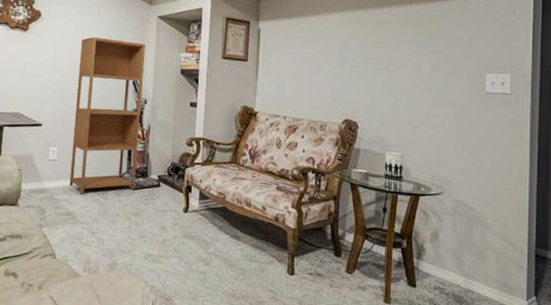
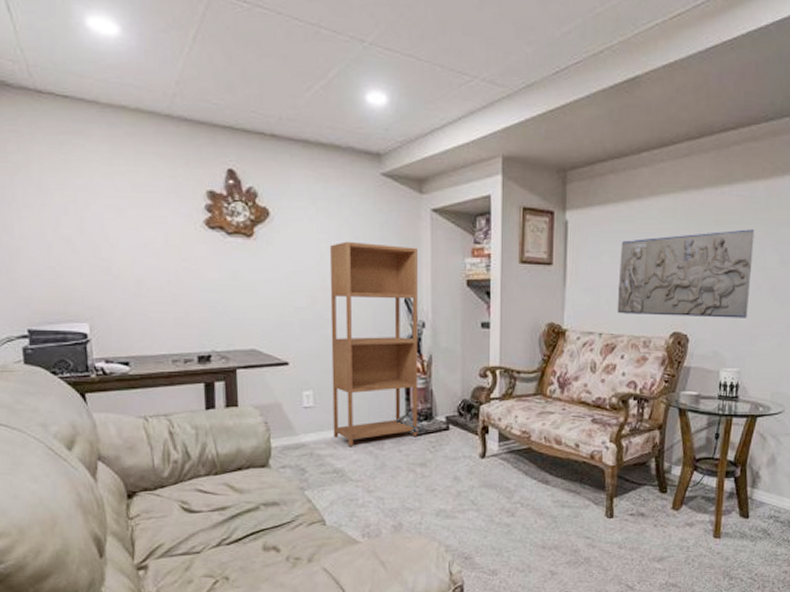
relief sculpture: none [298,41,411,112] -> present [617,229,755,318]

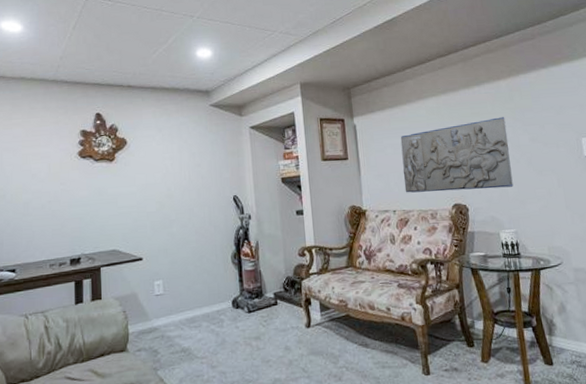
bookcase: present [329,241,418,446] -> none [172,156,252,326]

